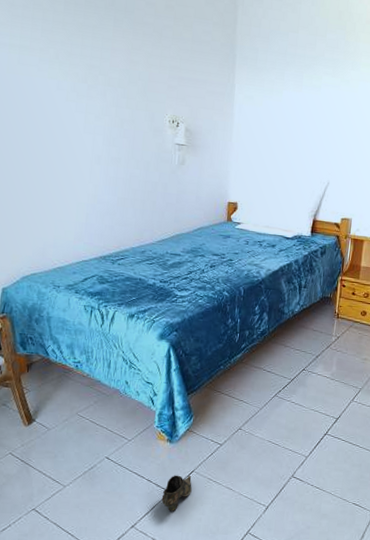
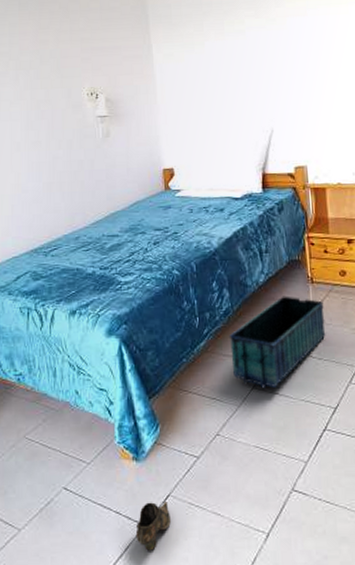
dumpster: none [260,325,344,398] -> present [228,296,326,389]

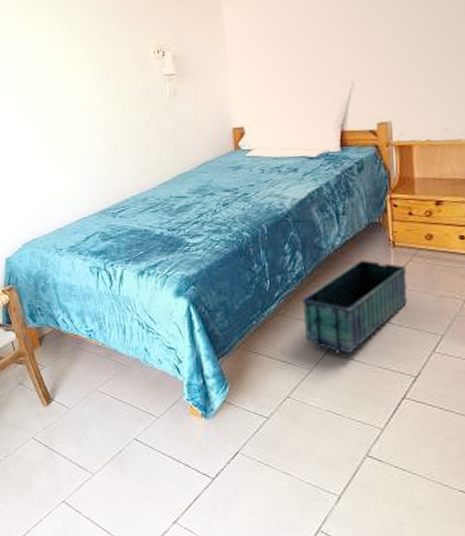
shoe: present [135,502,171,551] -> none [204,457,239,503]

